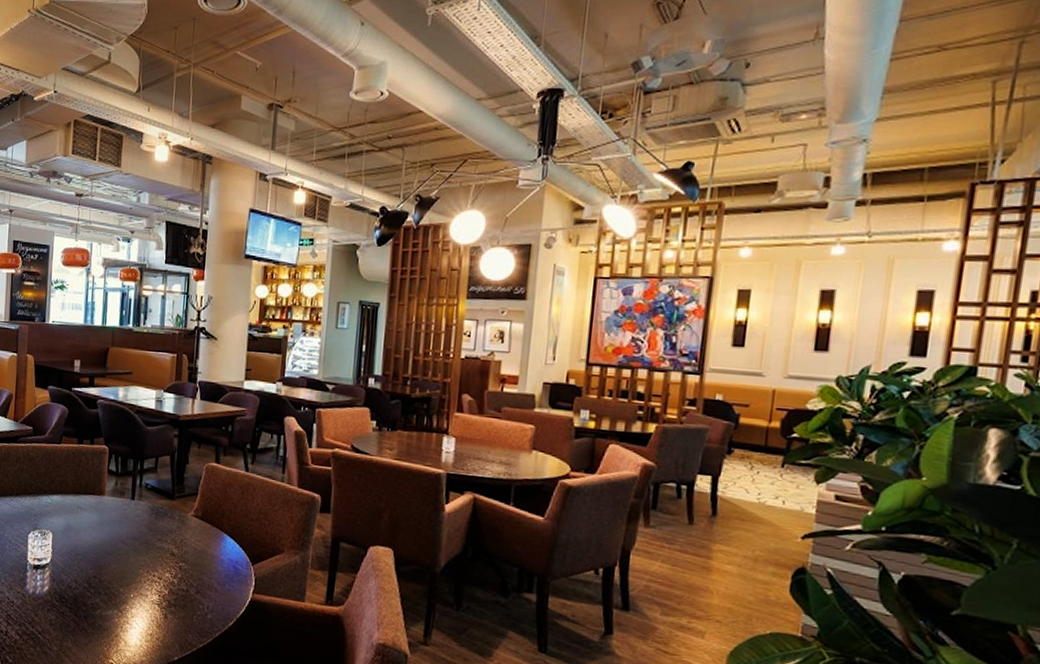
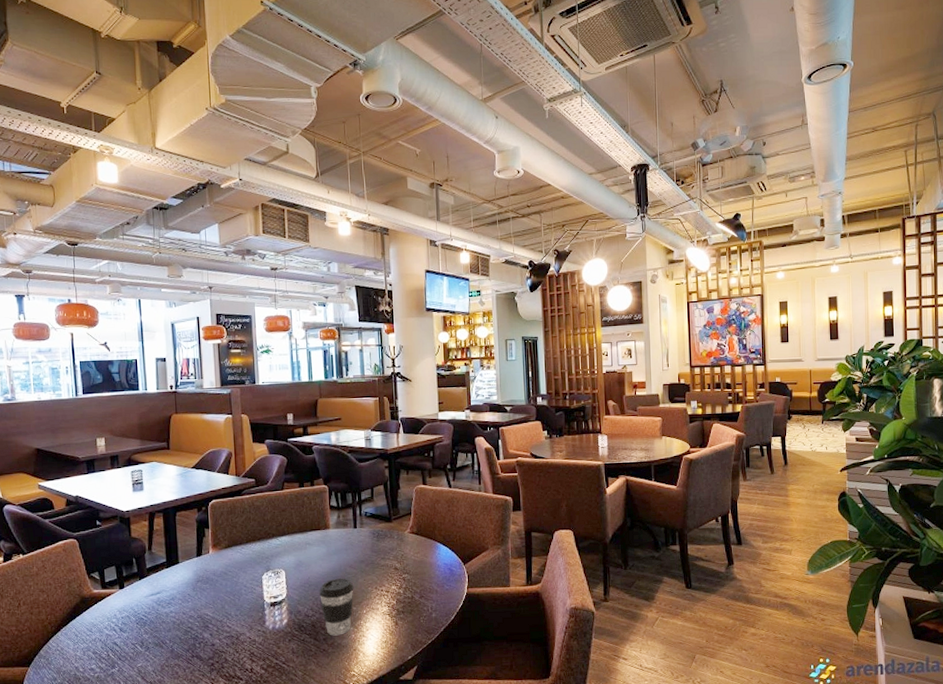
coffee cup: none [85,552,124,616] -> present [318,578,354,636]

